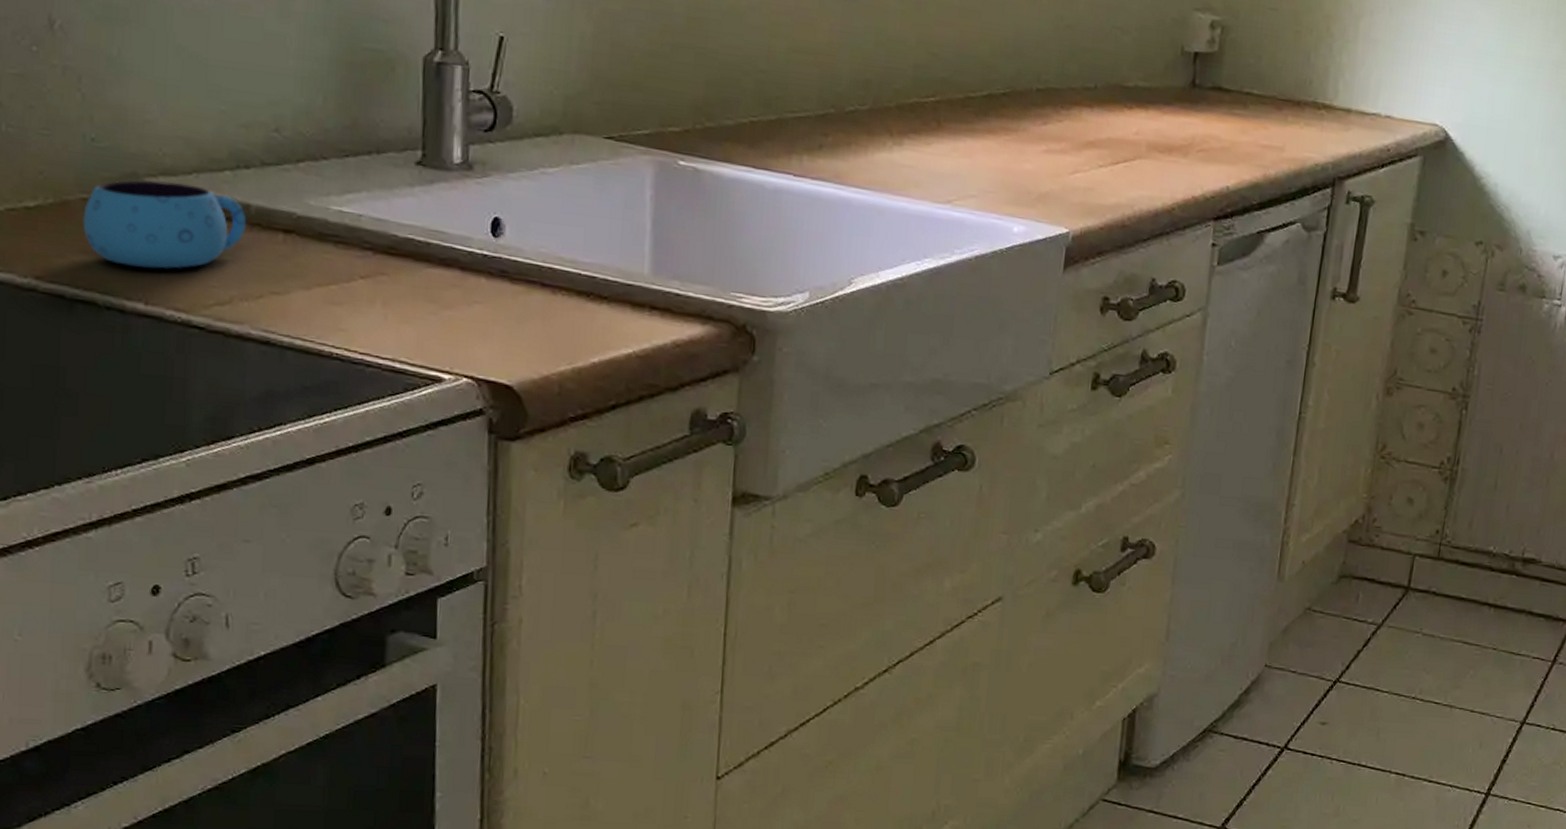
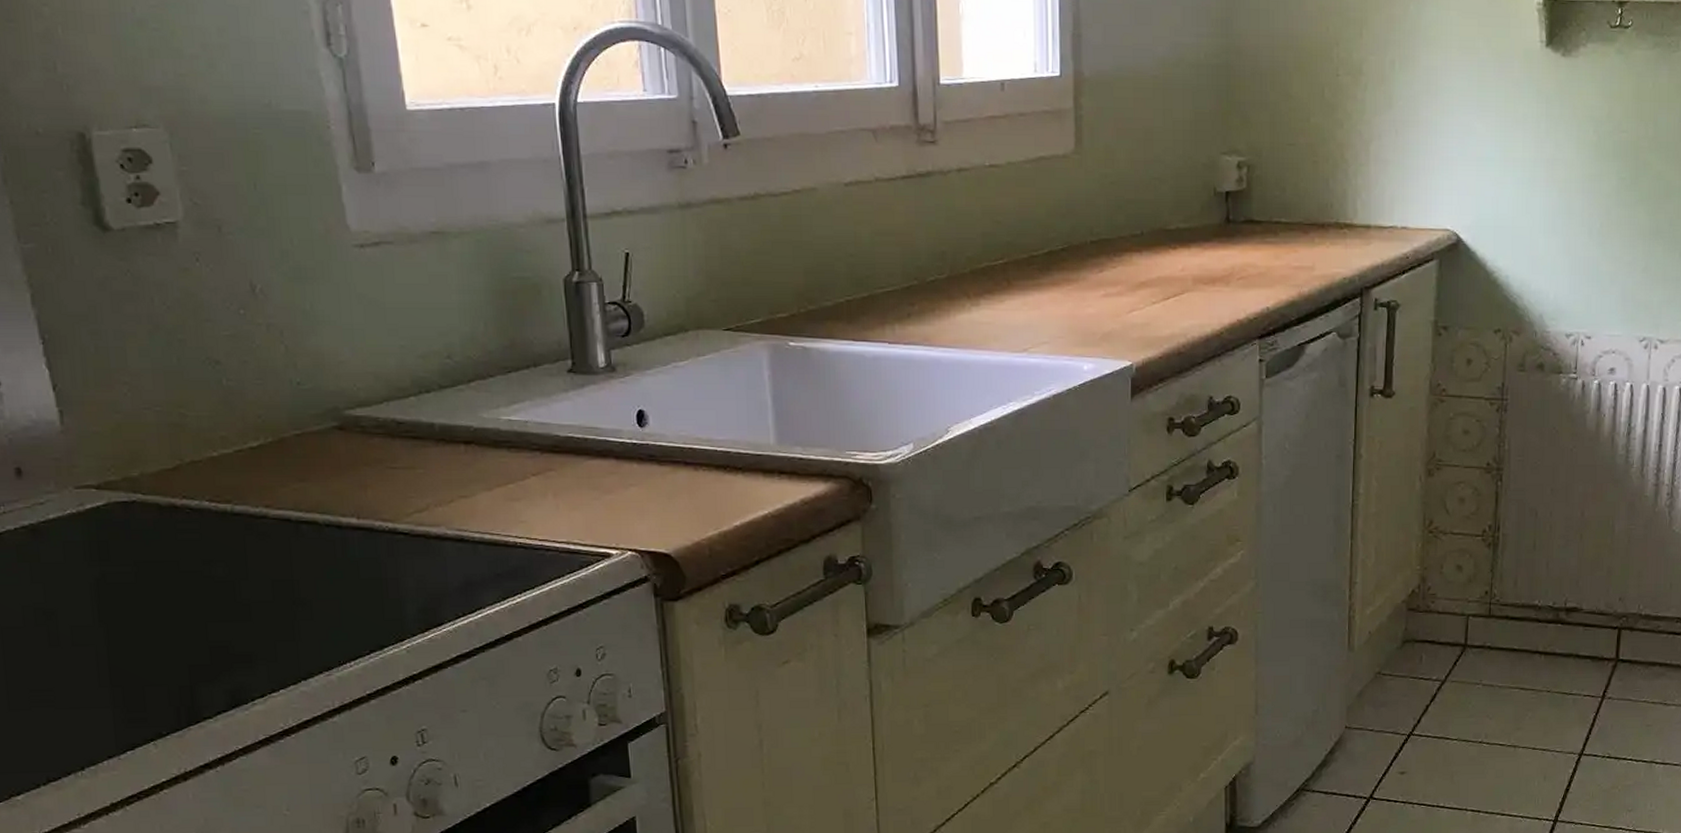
mug: present [82,180,246,270] -> none [298,411,432,487]

